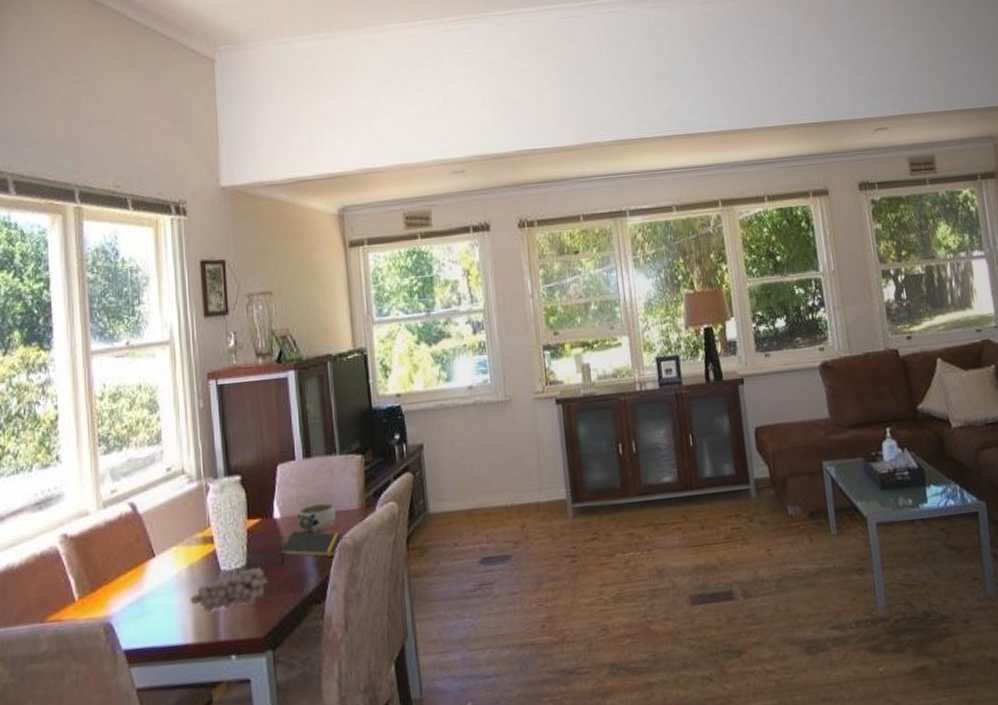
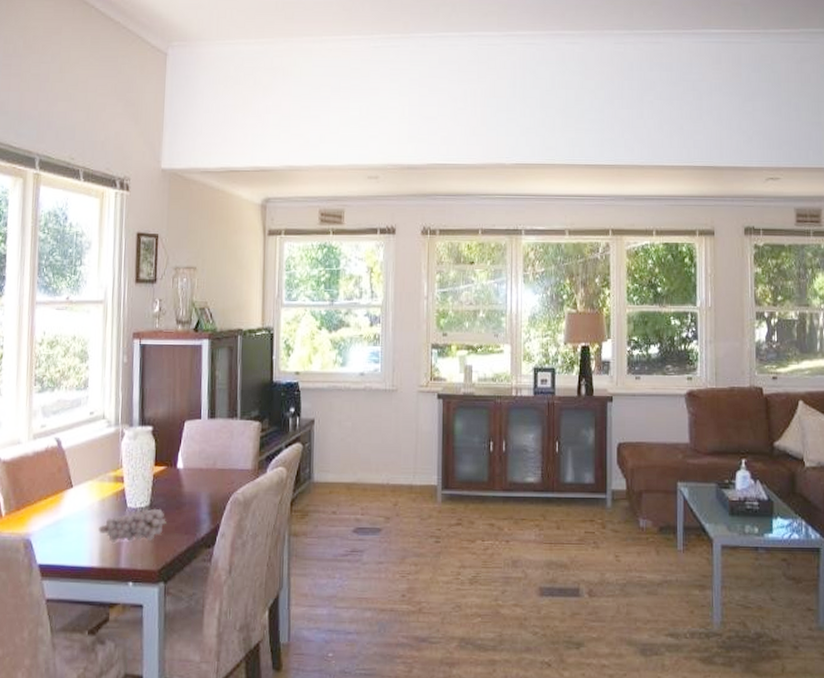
notepad: present [280,531,343,565] -> none [180,481,235,510]
bowl: present [297,503,336,532] -> none [198,460,232,484]

